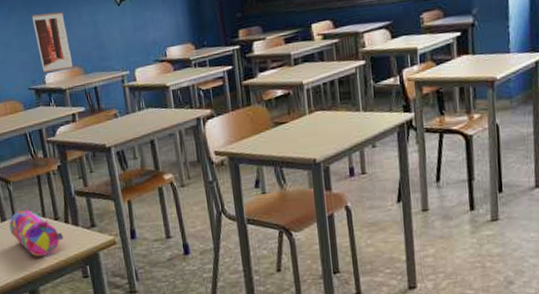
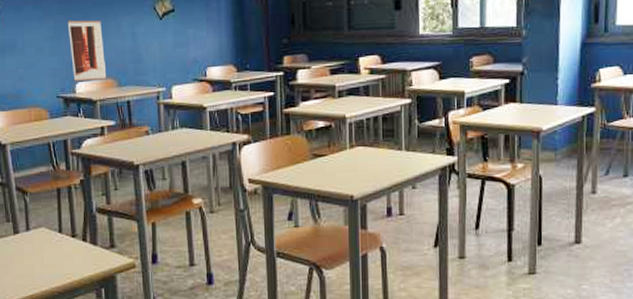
pencil case: present [9,209,63,256] -> none [22,223,79,274]

